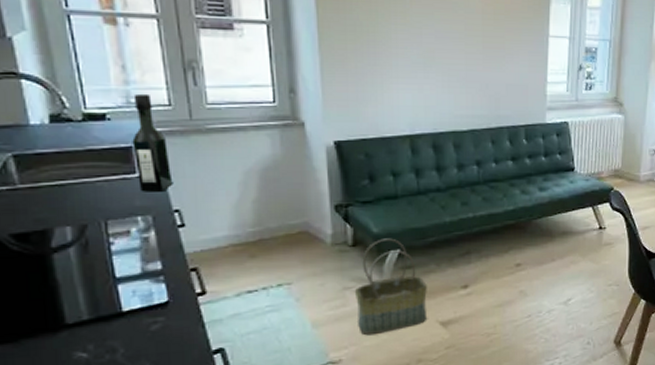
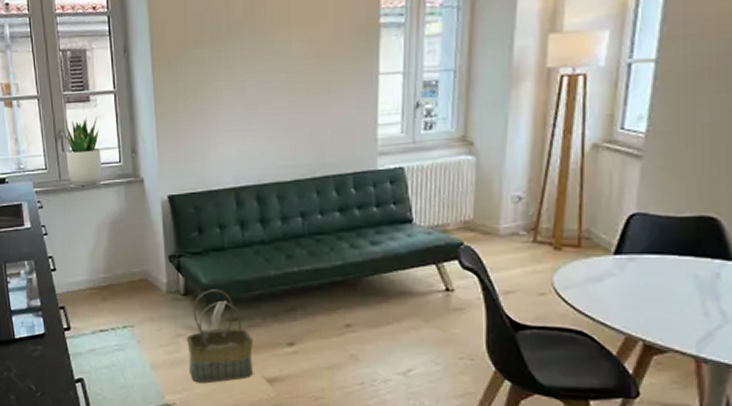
bottle: present [132,93,173,192] -> none [21,160,48,241]
planter: none [198,47,250,127] -> present [65,117,102,186]

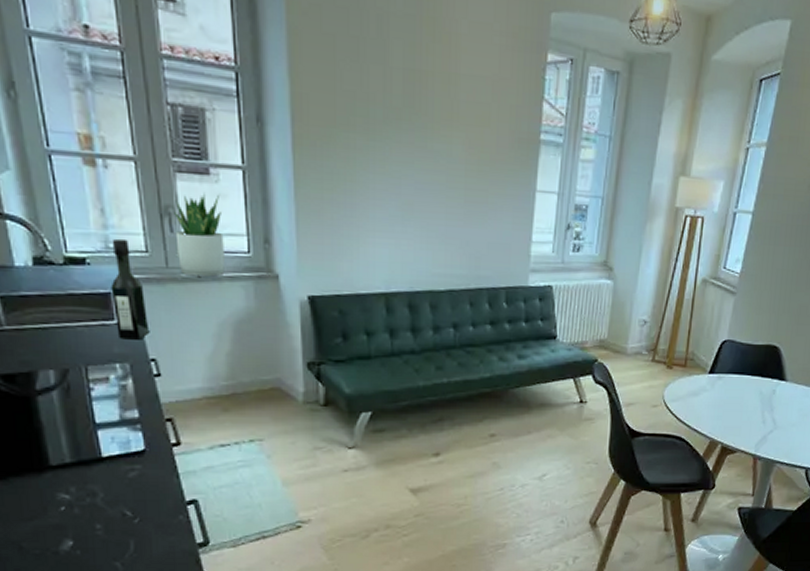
bottle: none [21,160,48,241] -> present [110,238,150,340]
basket: present [186,289,253,383] -> none [324,399,398,497]

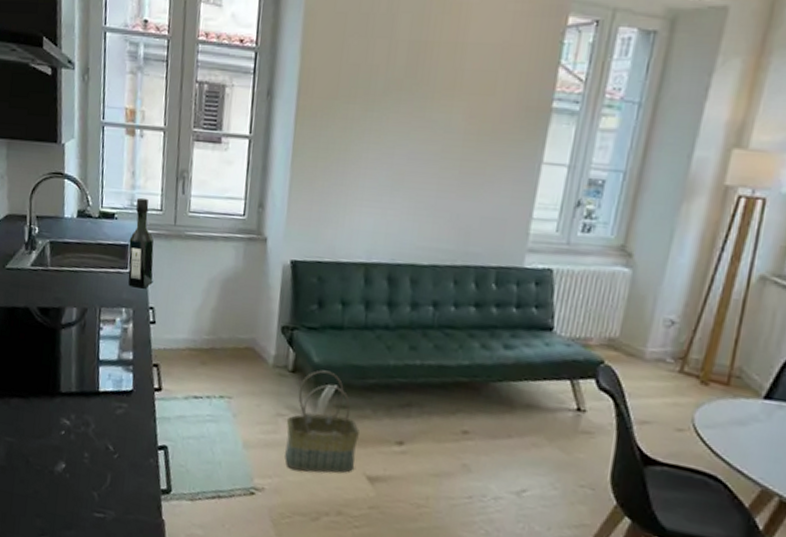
planter: present [174,193,225,277] -> none [185,159,226,236]
basket: none [324,399,398,497] -> present [285,370,359,473]

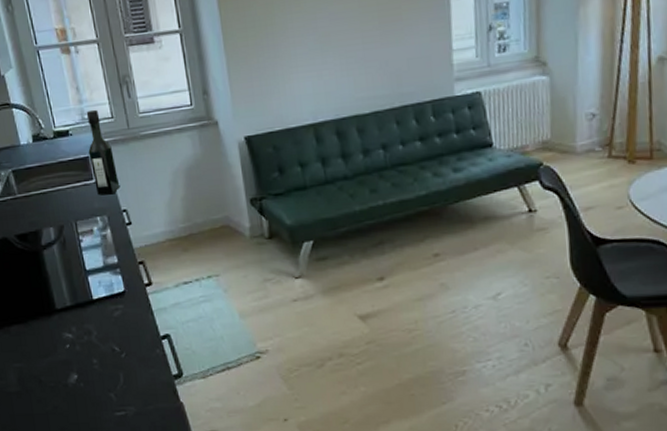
basket: present [285,370,359,473] -> none [274,229,344,327]

